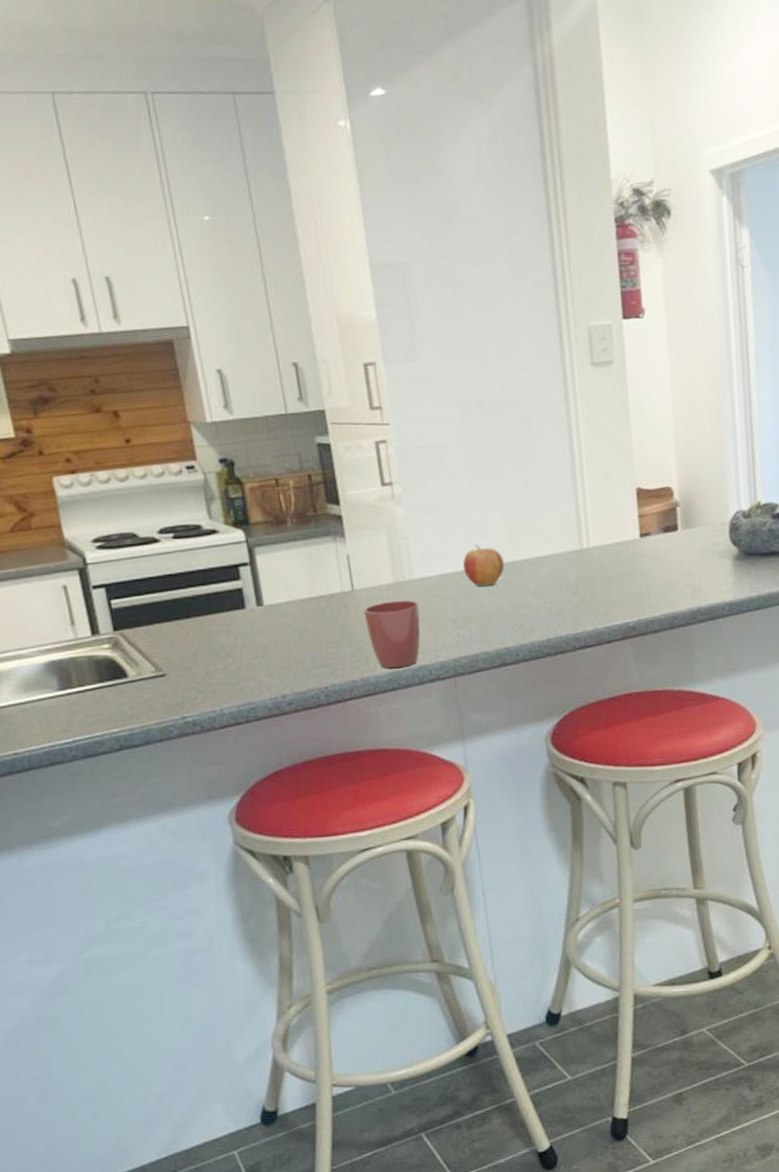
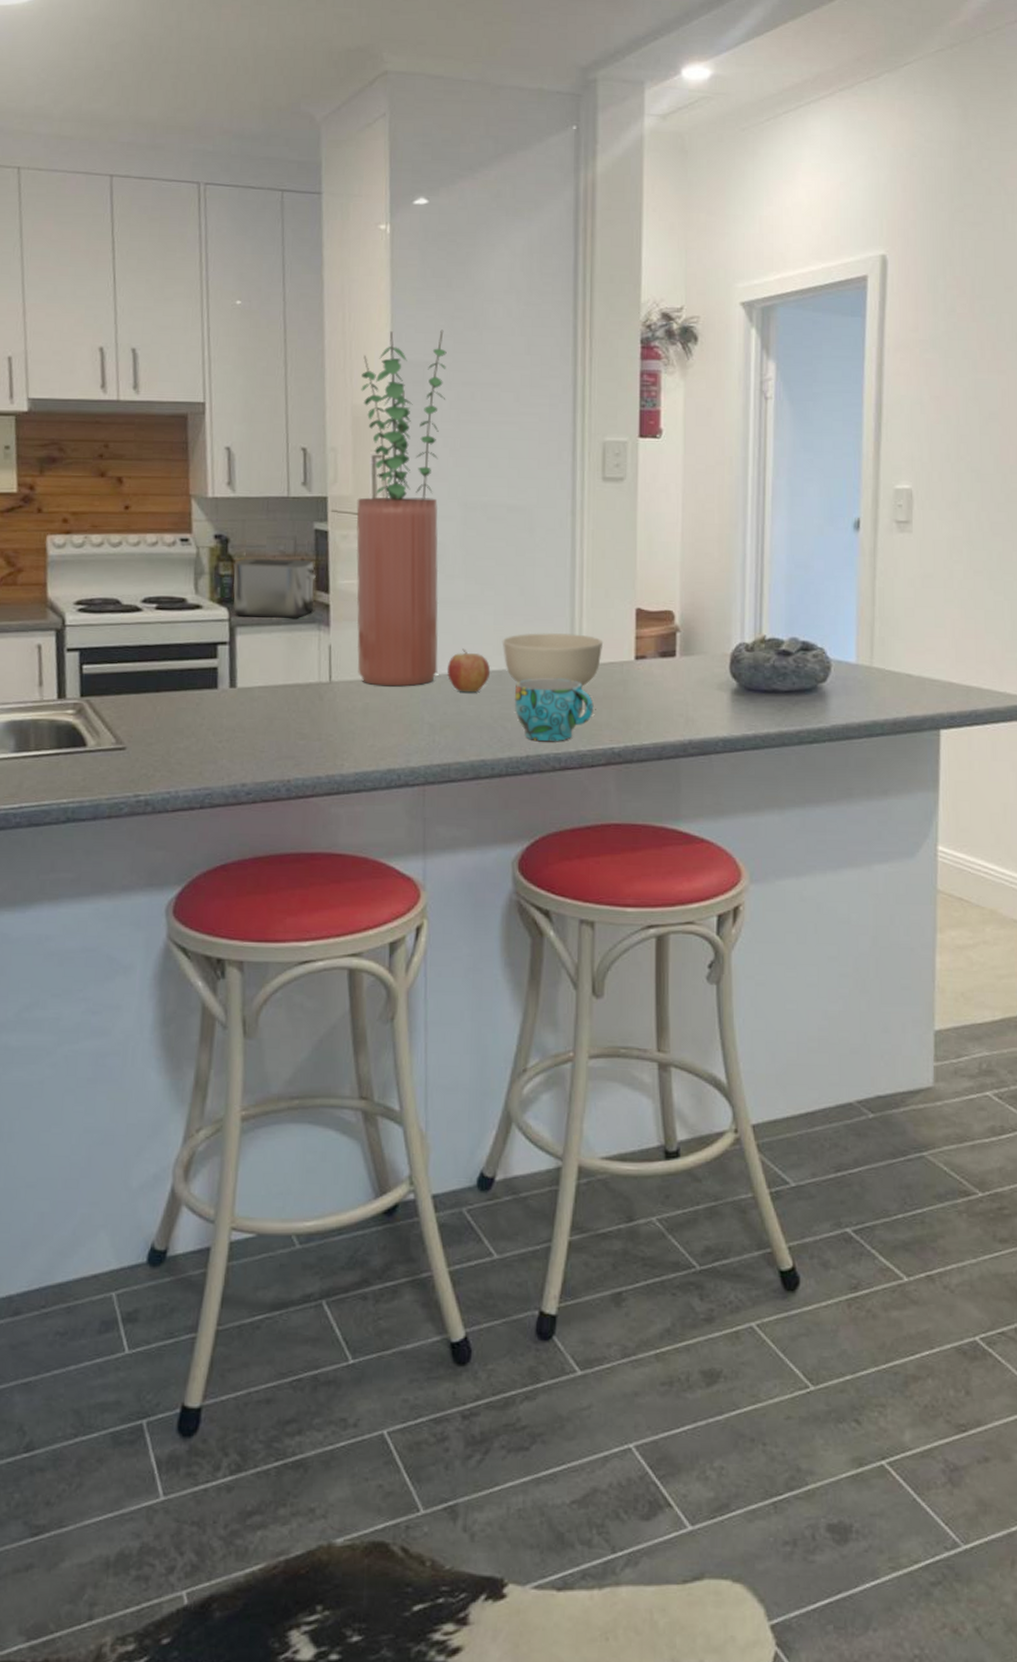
toaster: none [242,473,327,537] -> present [233,557,316,620]
vase: none [341,227,454,589] -> present [356,329,447,687]
cup: present [364,600,421,669] -> none [338,697,396,769]
bowl: none [512,518,609,571] -> present [502,632,604,687]
cup: none [529,563,606,624] -> present [514,678,594,742]

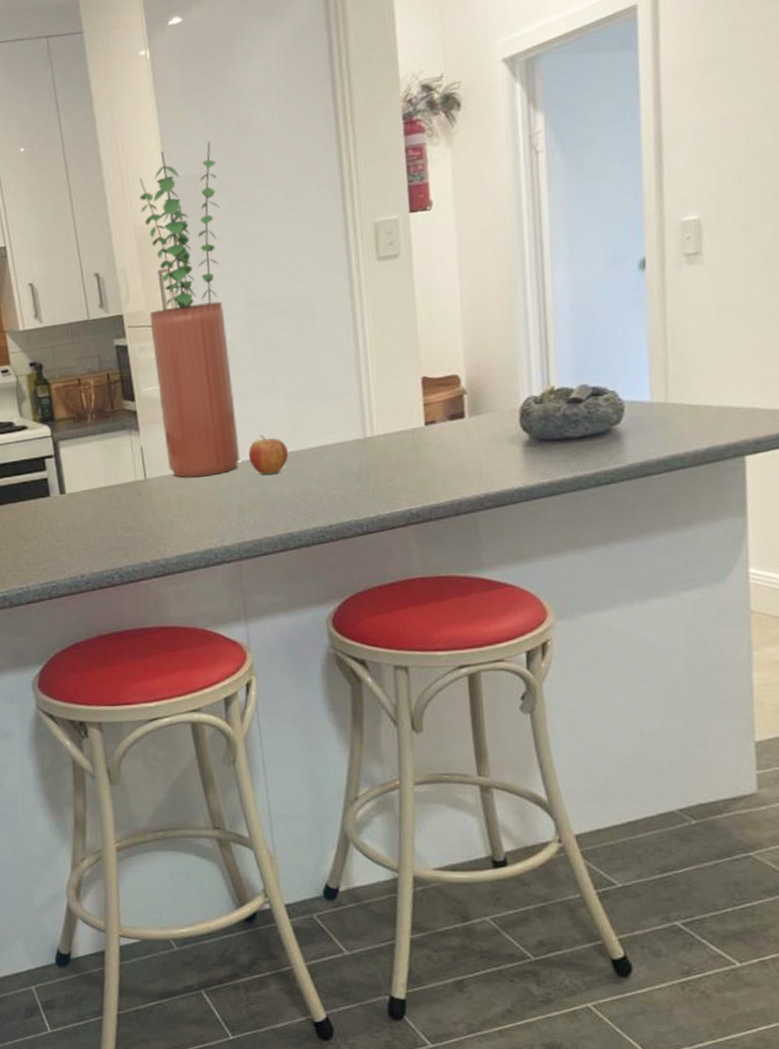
toaster: present [233,557,316,620] -> none [49,373,123,432]
bowl: present [502,632,604,687] -> none [296,408,393,460]
cup: present [514,678,594,742] -> none [313,451,390,511]

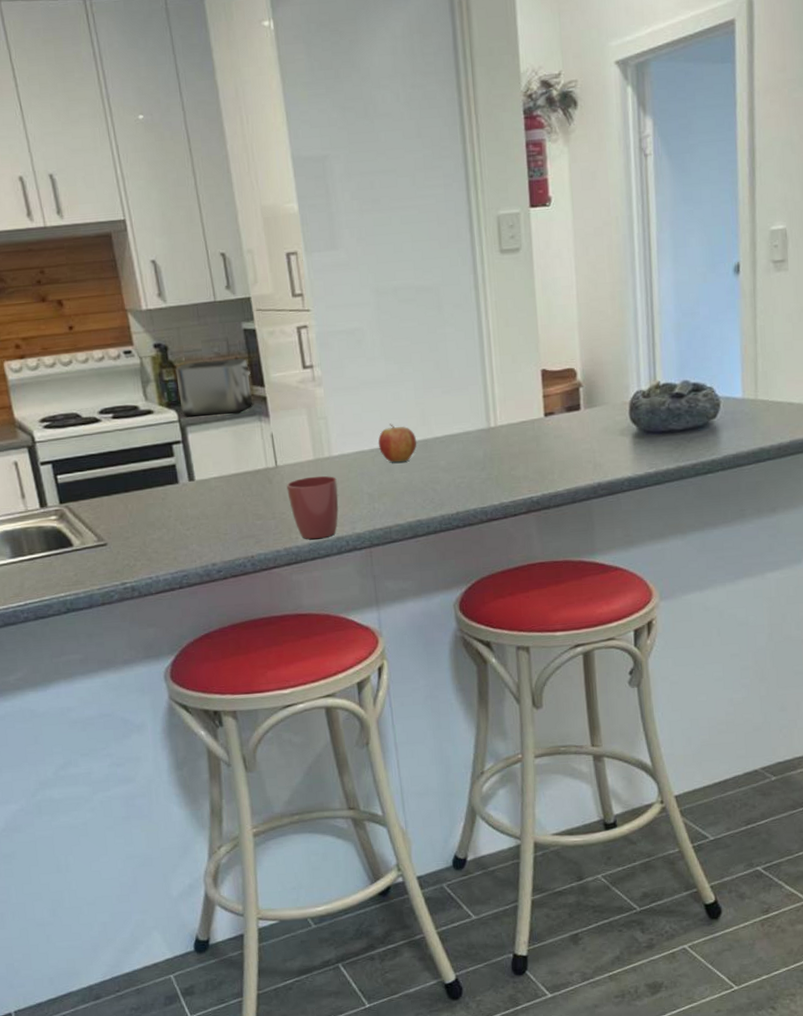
toaster: none [49,373,123,432] -> present [175,357,252,417]
vase: present [140,141,240,478] -> none [265,122,370,465]
cup: none [155,488,208,552] -> present [286,475,339,540]

